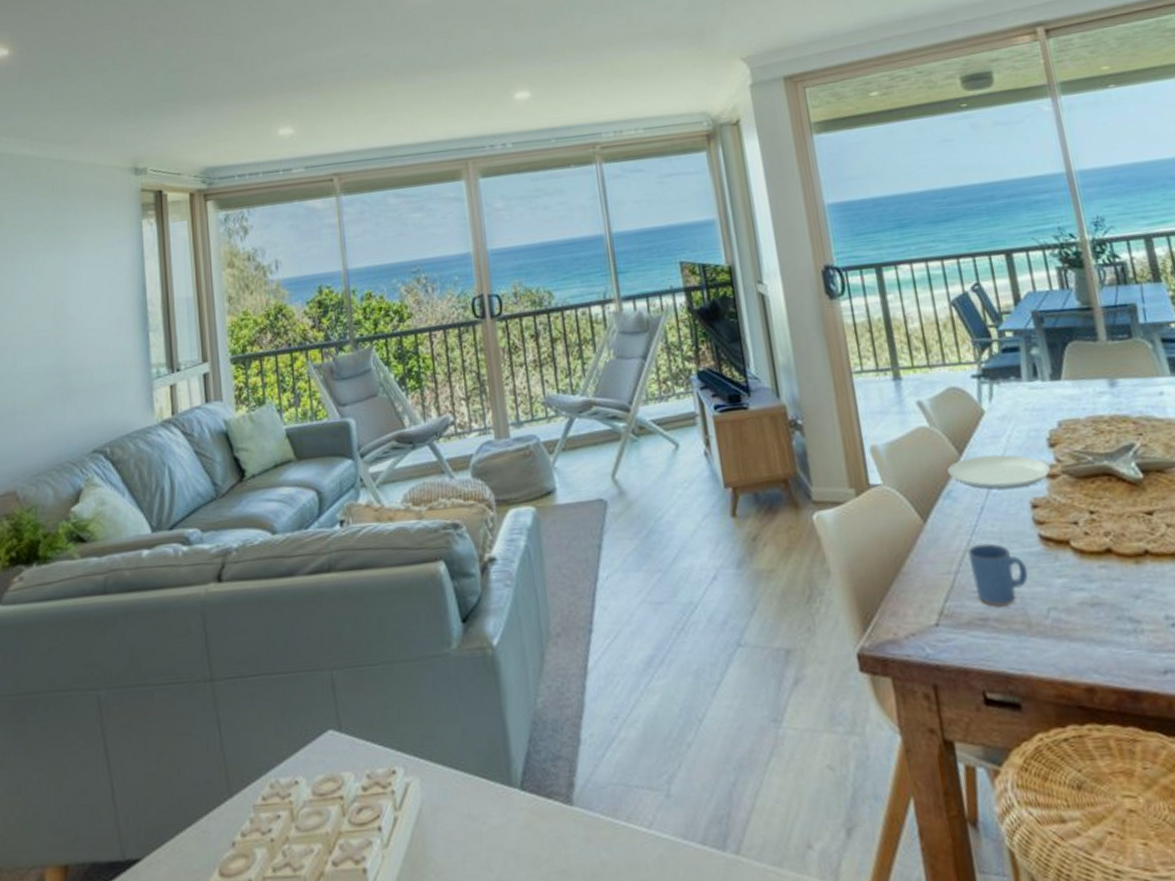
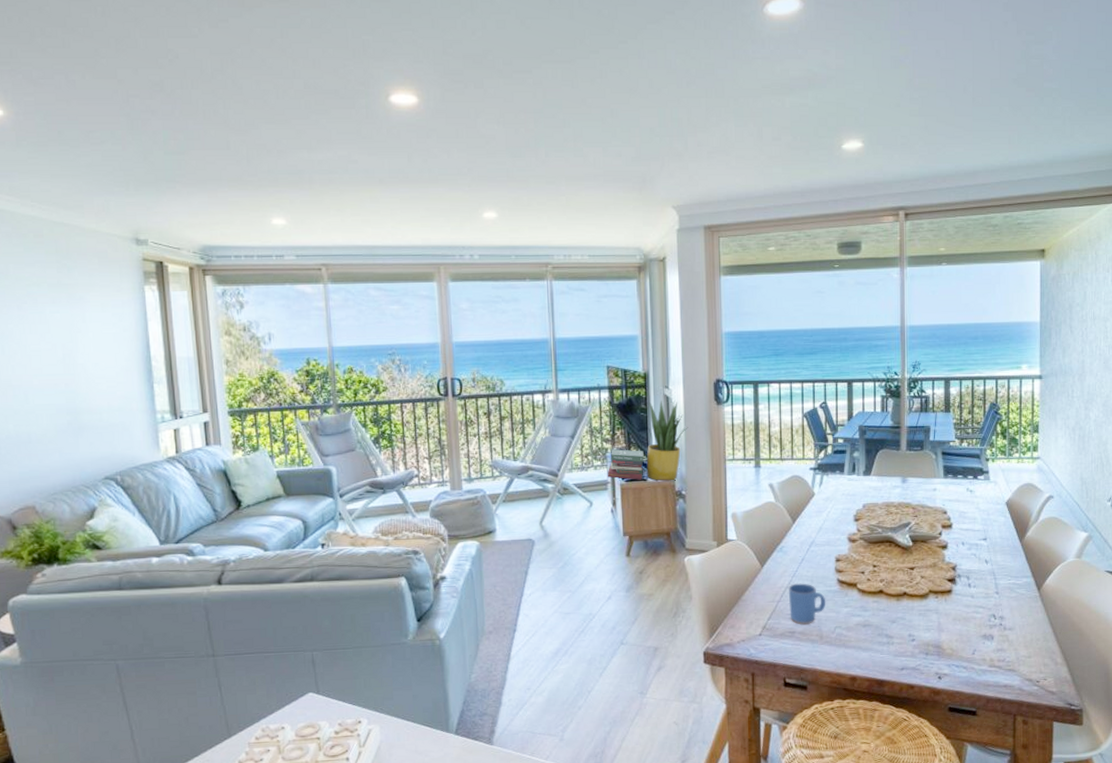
books: none [694,368,742,409] -> present [607,449,644,480]
planter: none [739,299,792,409] -> present [646,401,686,482]
plate: present [947,454,1051,490] -> none [783,524,853,548]

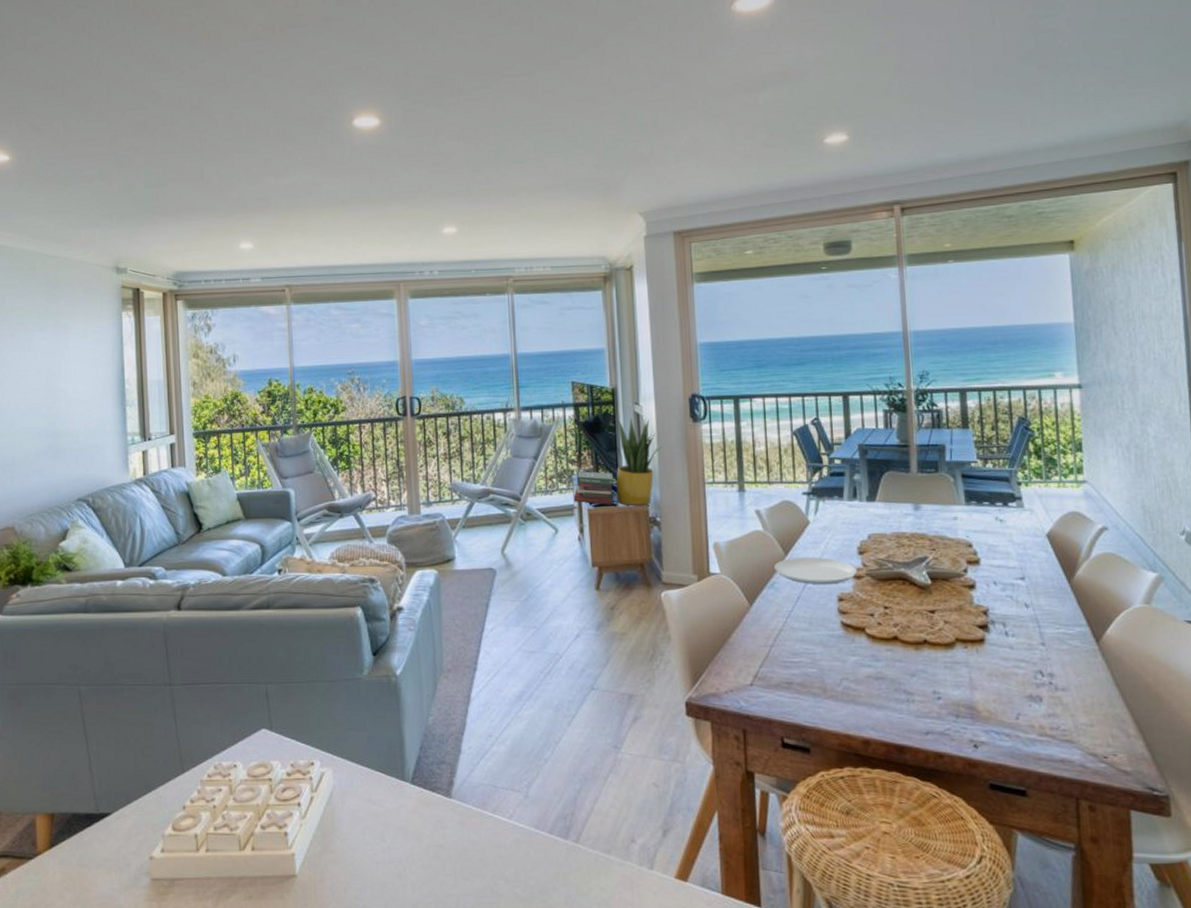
plate: none [783,524,853,548] -> present [774,556,858,585]
mug: present [788,583,826,624] -> none [782,625,829,674]

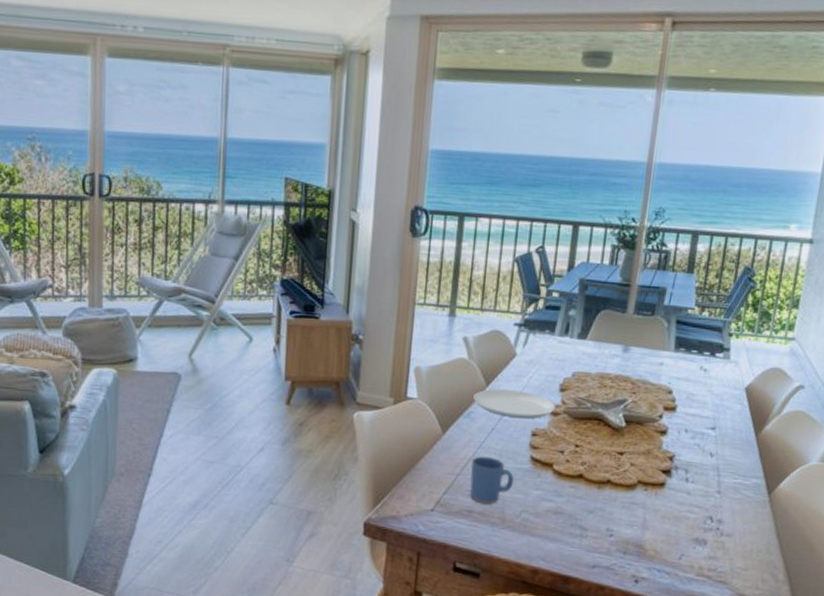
books: present [573,471,613,505] -> none [272,278,319,317]
planter: present [616,418,659,507] -> none [319,226,372,322]
mug: none [782,625,829,674] -> present [469,456,514,505]

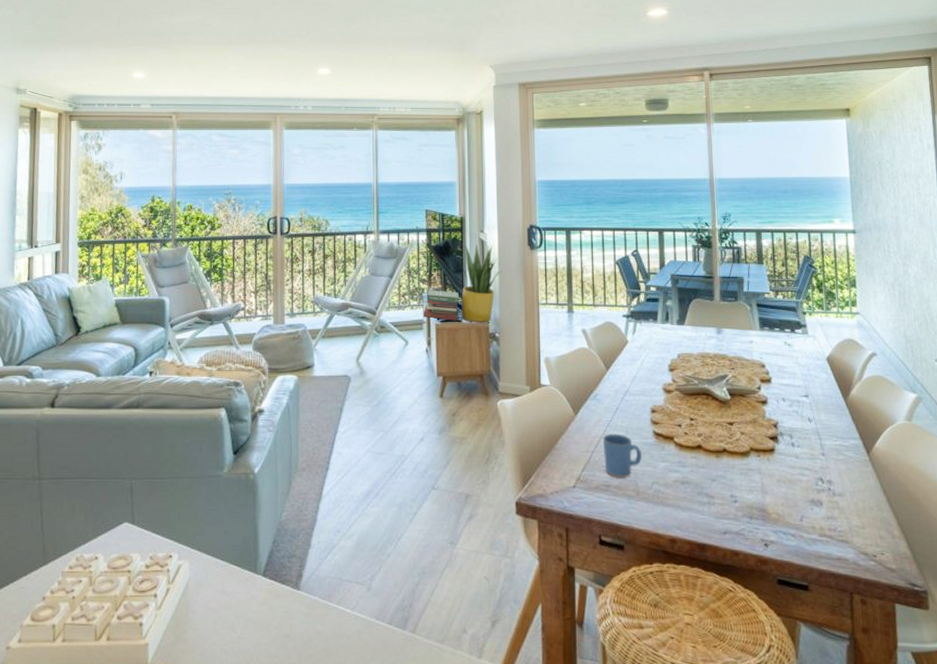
books: none [272,278,319,317] -> present [423,290,459,321]
planter: none [319,226,372,322] -> present [461,244,500,323]
plate: present [473,389,556,419] -> none [597,372,668,398]

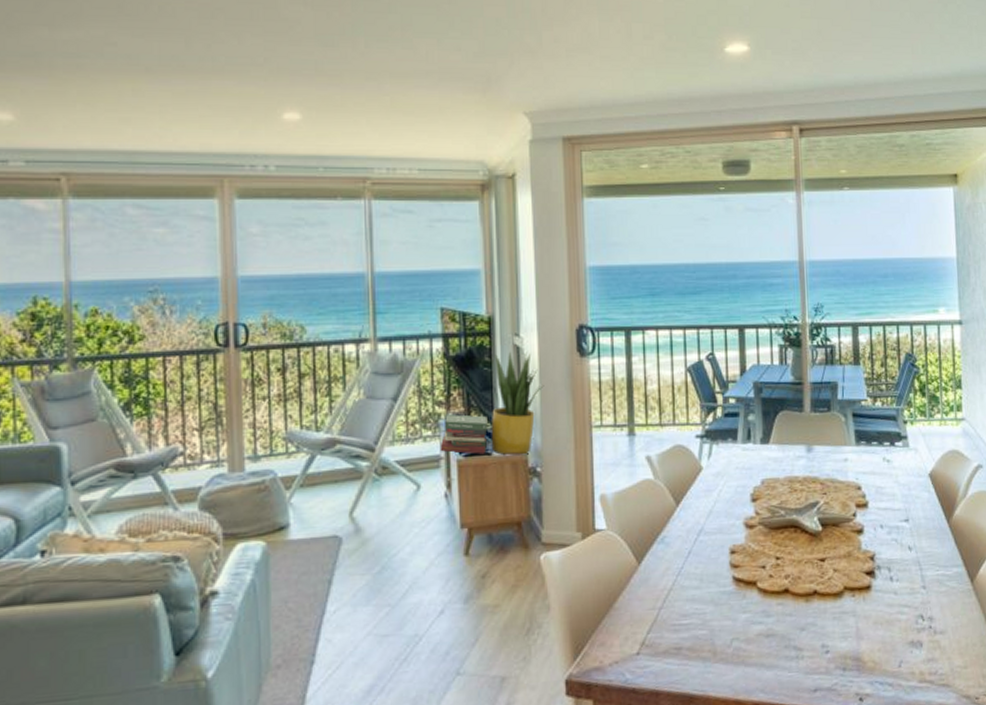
mug: present [602,434,642,478] -> none [672,583,720,637]

